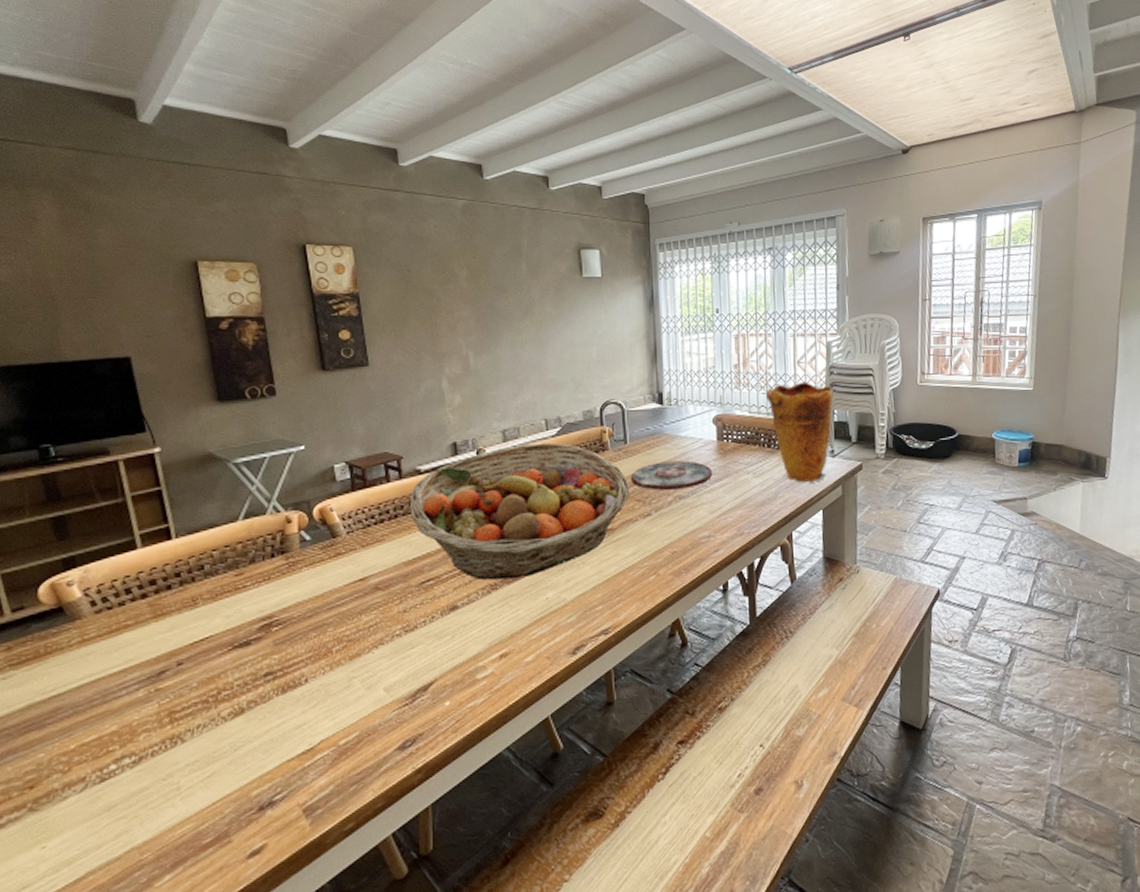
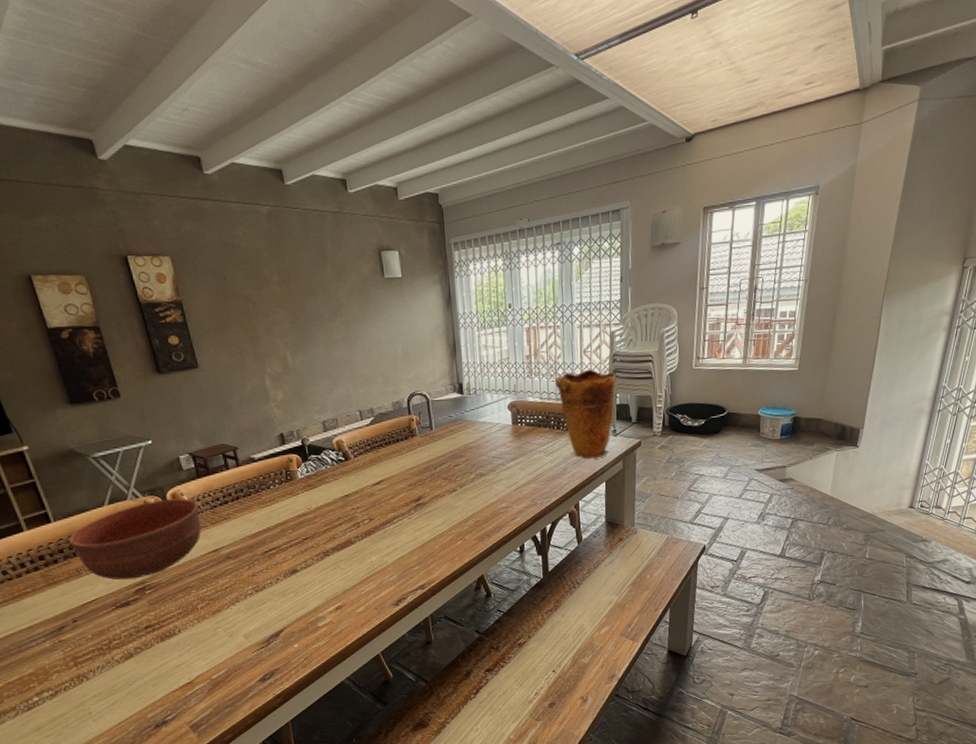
bowl: none [189,515,349,613] -> present [69,498,201,580]
fruit basket: present [410,442,630,580] -> none [248,431,438,549]
plate: present [630,461,712,491] -> none [437,443,508,470]

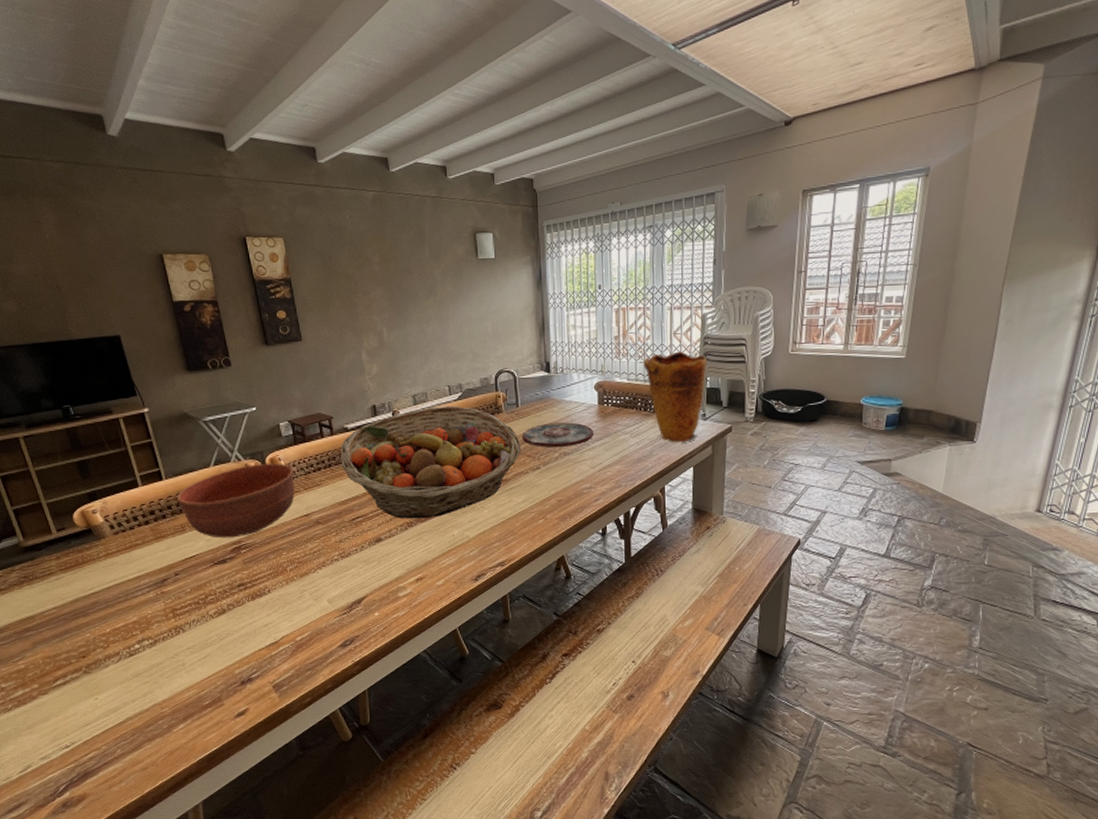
fruit basket: none [248,431,438,549] -> present [341,405,522,519]
plate: none [437,443,508,470] -> present [521,422,593,448]

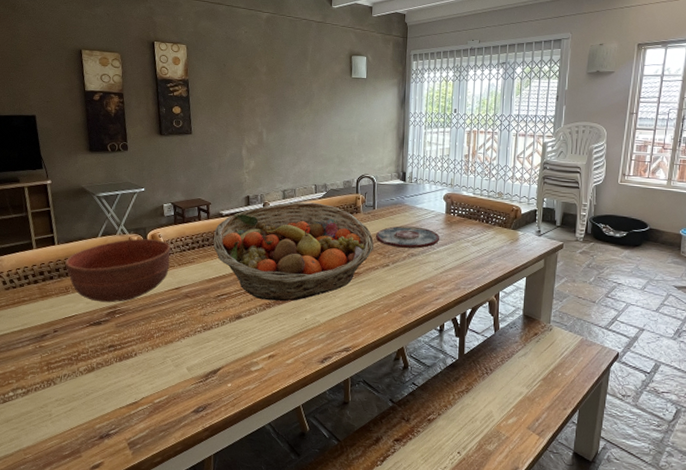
vase: present [643,351,708,444] -> none [488,173,546,256]

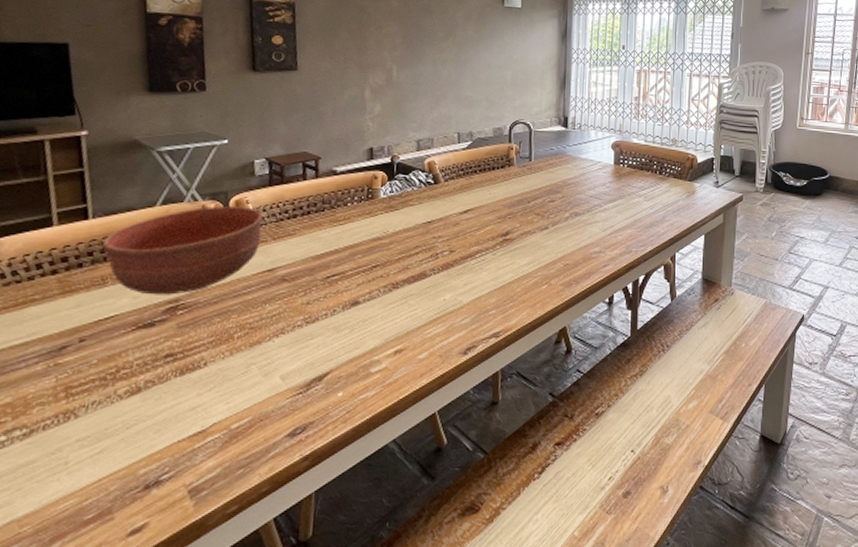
fruit basket: present [213,202,374,302] -> none [322,154,531,279]
plate: present [375,226,439,249] -> none [531,180,607,208]

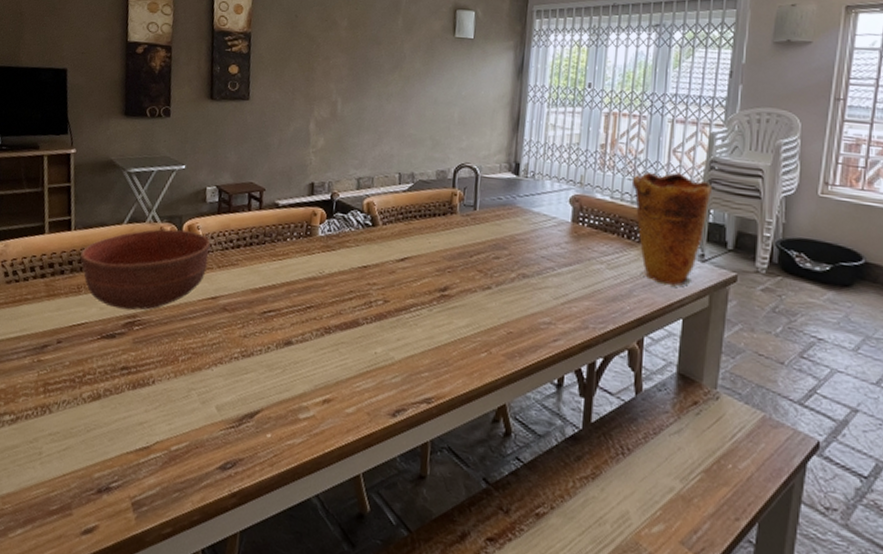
vase: none [661,117,723,211] -> present [631,172,713,288]

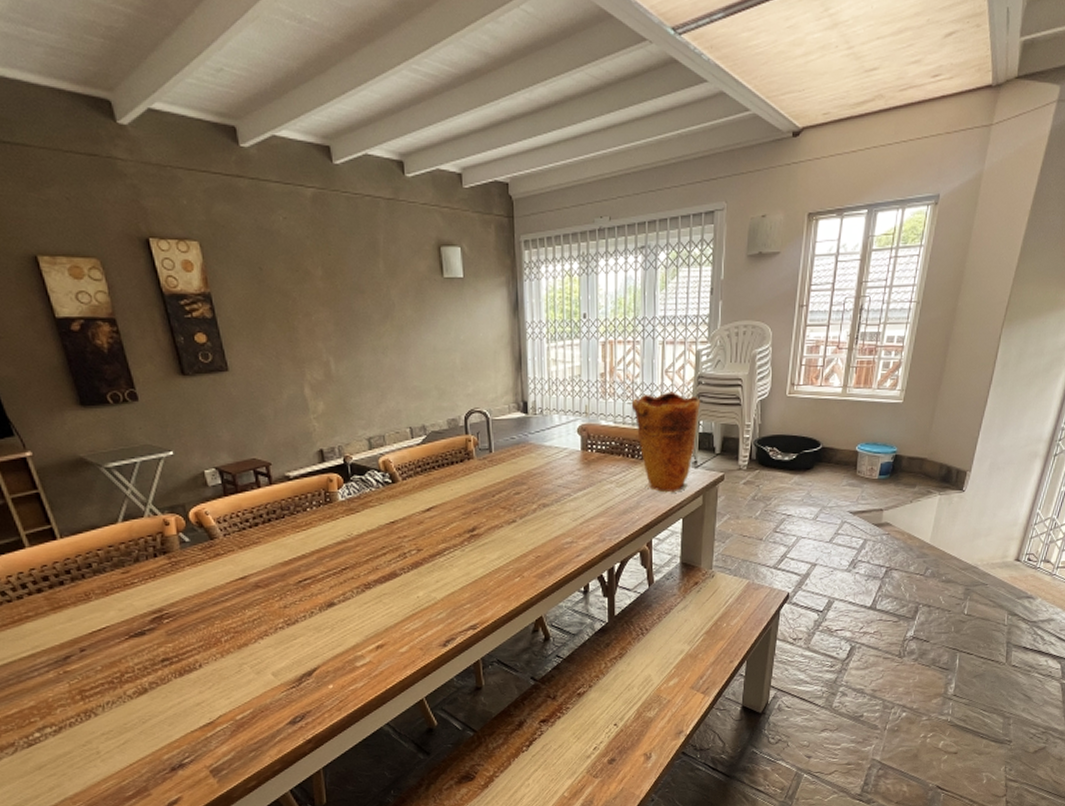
bowl: present [80,229,211,311] -> none [77,518,228,607]

